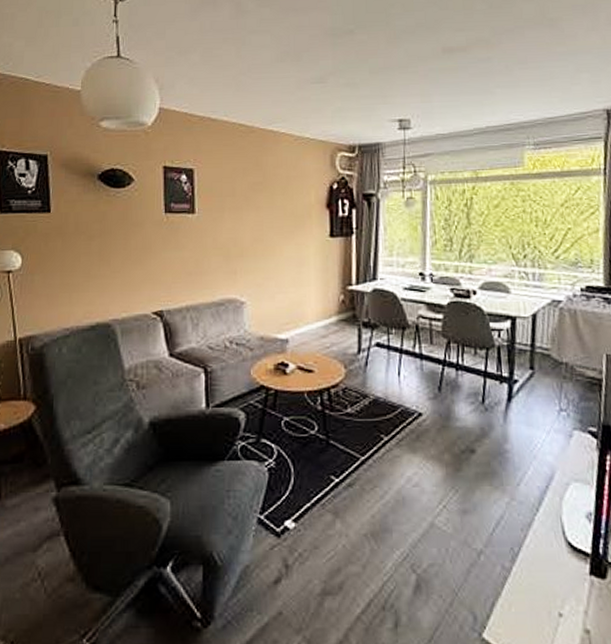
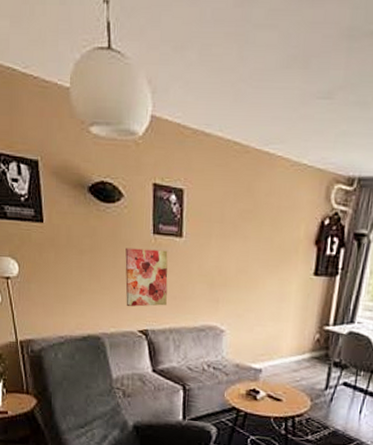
wall art: none [136,227,182,289] -> present [125,248,168,307]

